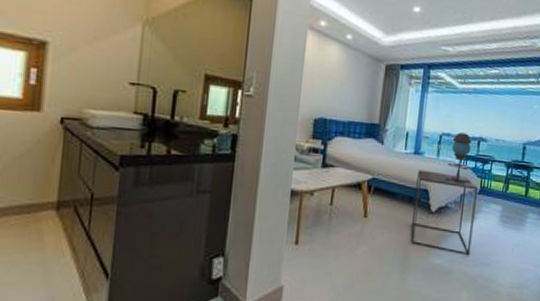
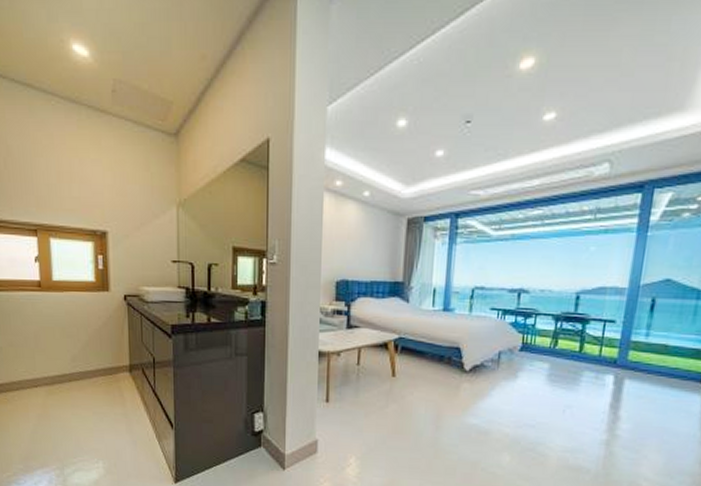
side table: present [411,170,478,255] -> none [443,327,519,415]
table lamp: present [444,132,472,185] -> none [478,285,511,342]

